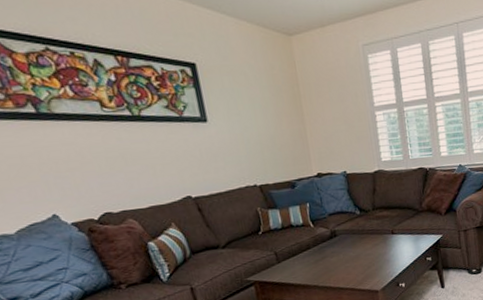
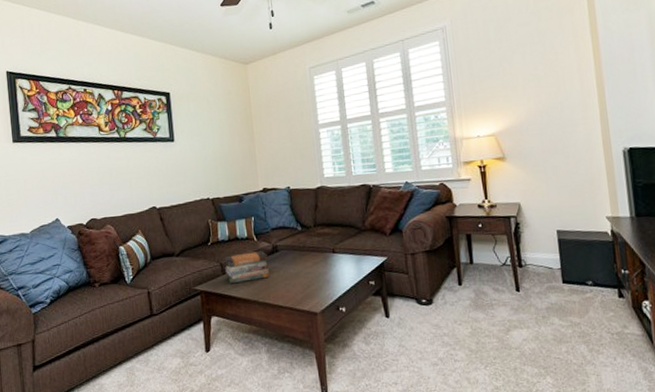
book stack: none [278,237,329,272] -> present [224,251,269,284]

